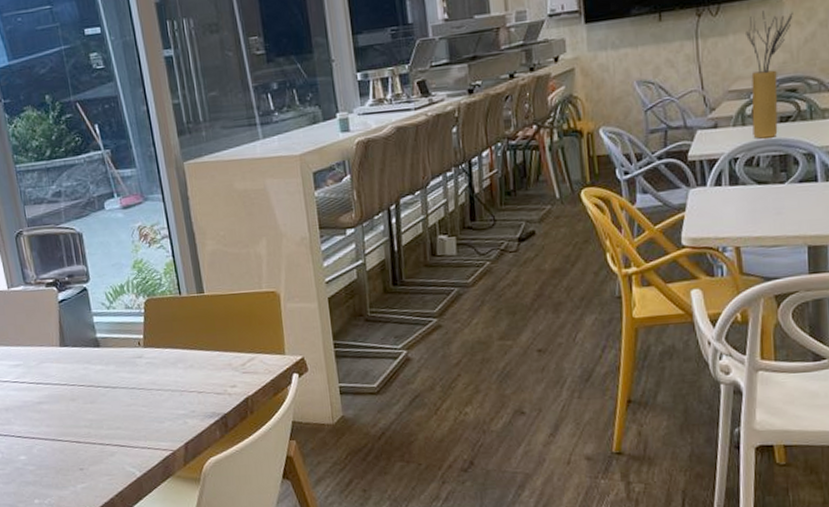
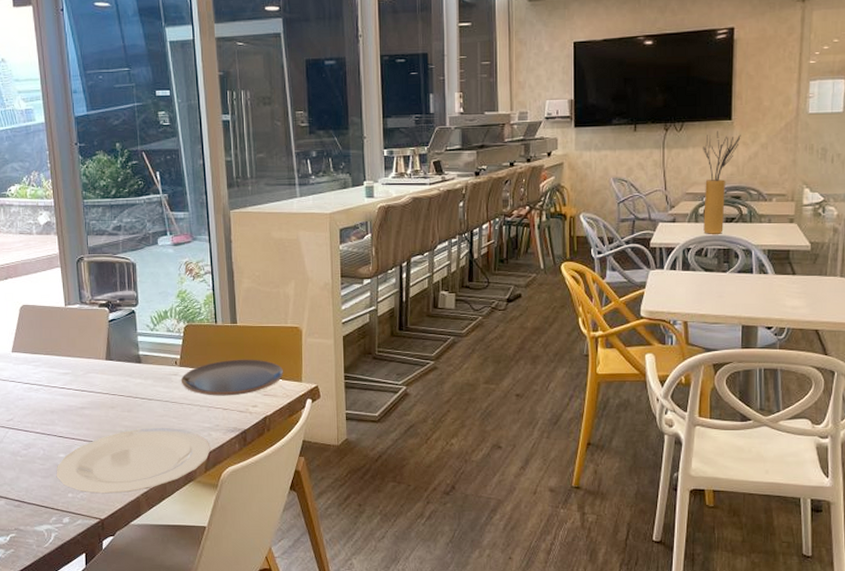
plate: none [18,418,188,498] -> present [56,427,211,494]
plate: none [146,332,264,378] -> present [180,359,284,396]

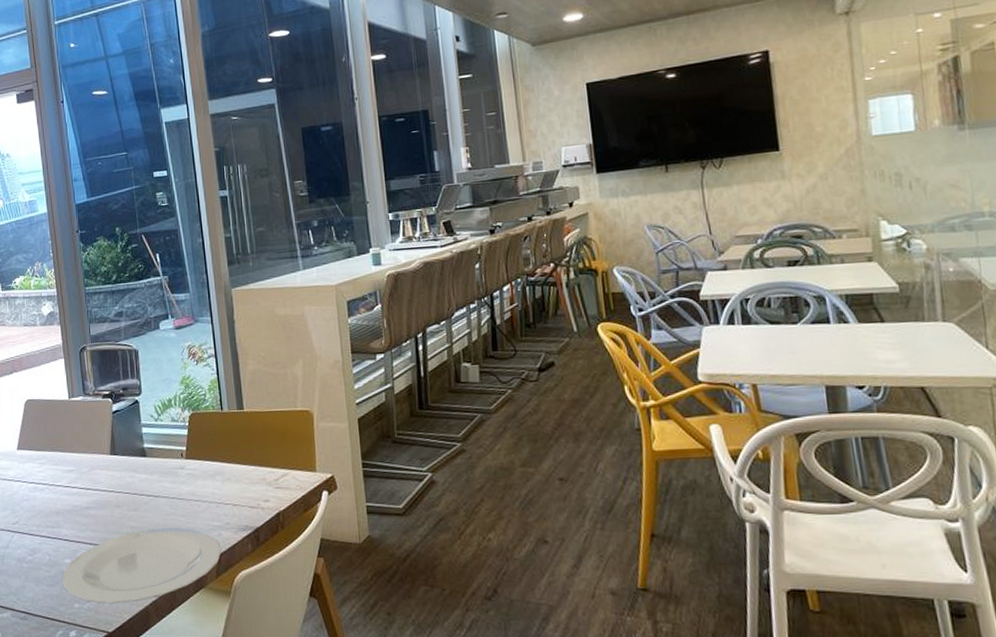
plate: present [180,359,284,396] -> none [187,448,296,491]
vase: present [703,131,741,234] -> none [749,164,794,281]

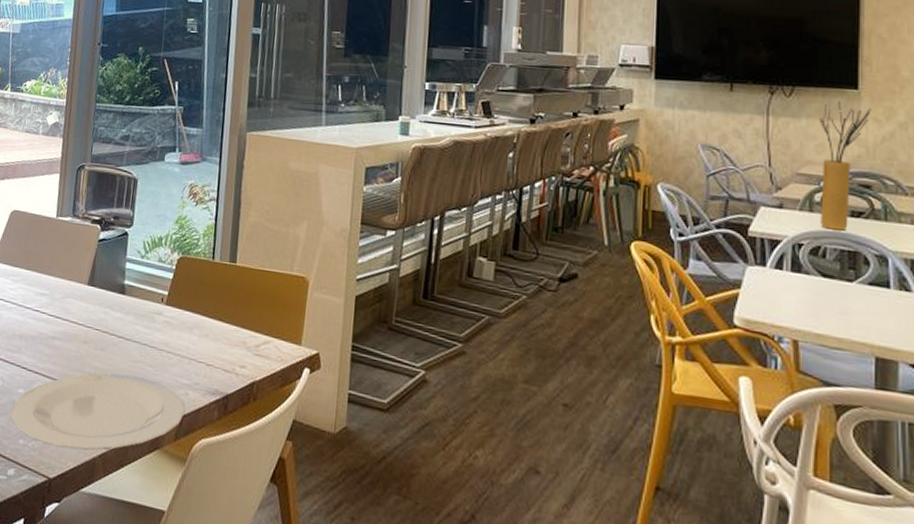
vase: none [749,164,794,281] -> present [820,101,871,231]

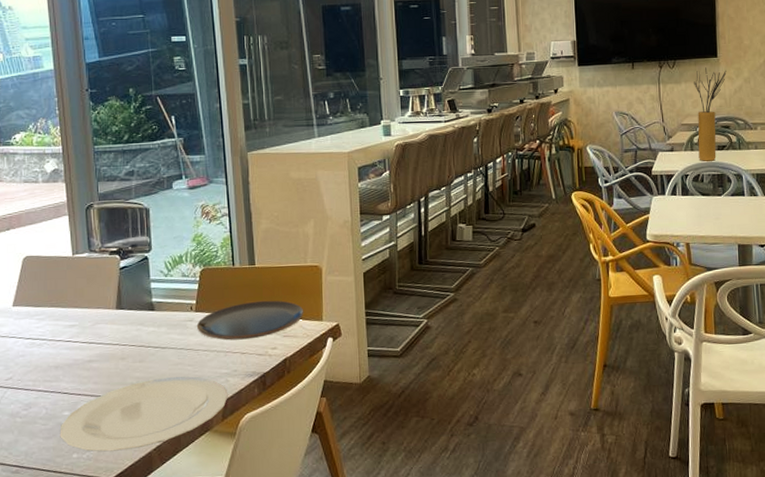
plate: none [164,305,282,350] -> present [196,300,304,341]

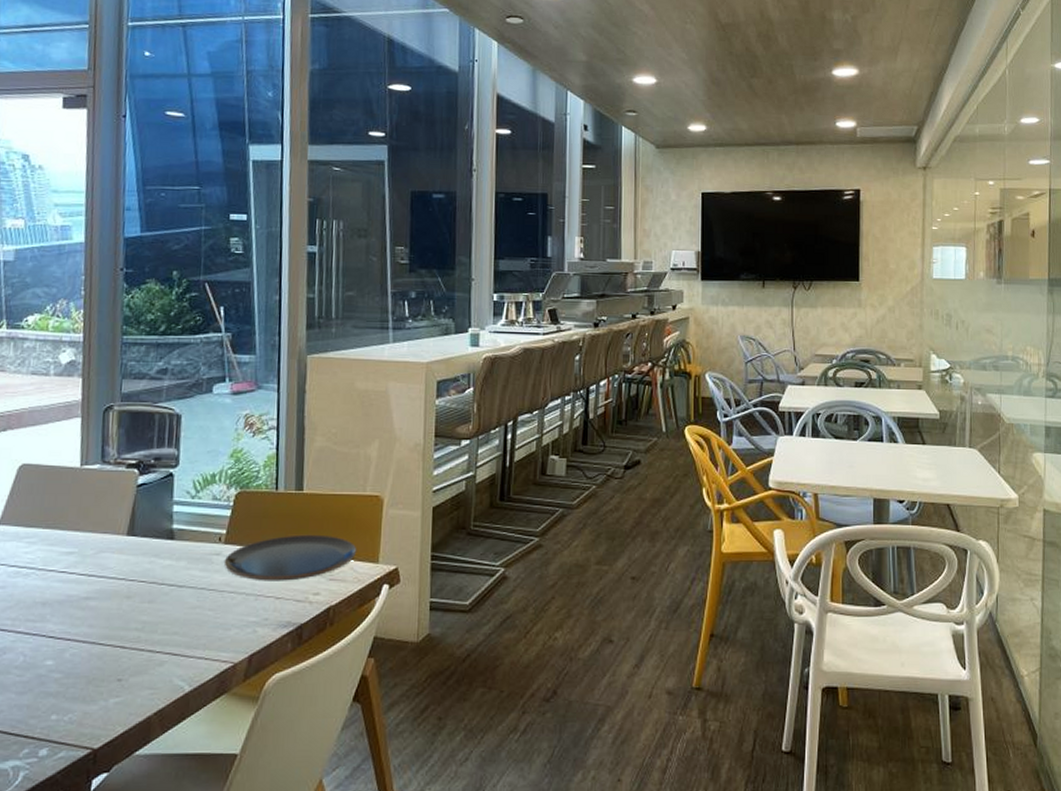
plate: present [60,376,228,452] -> none [37,622,254,714]
vase: present [694,67,727,161] -> none [831,292,869,399]

